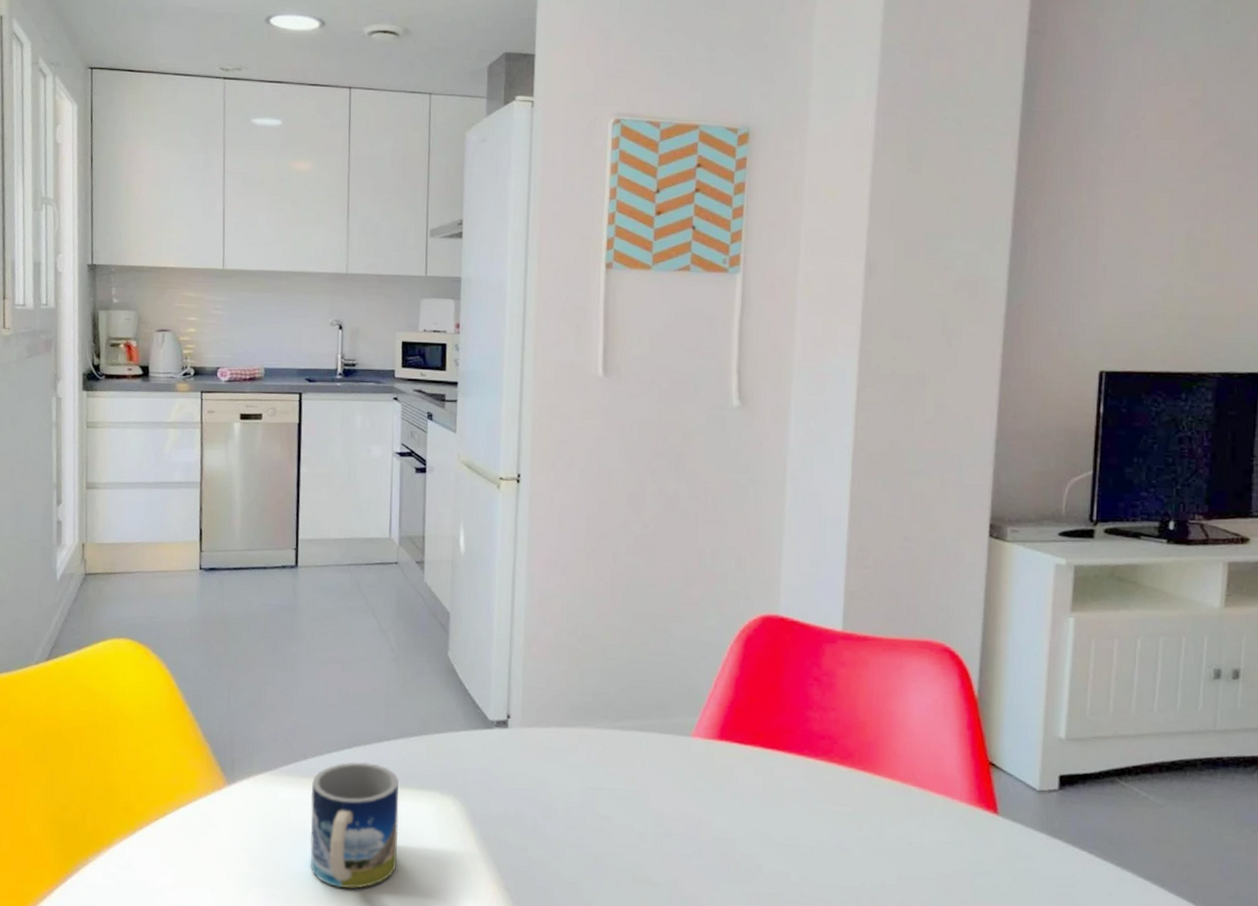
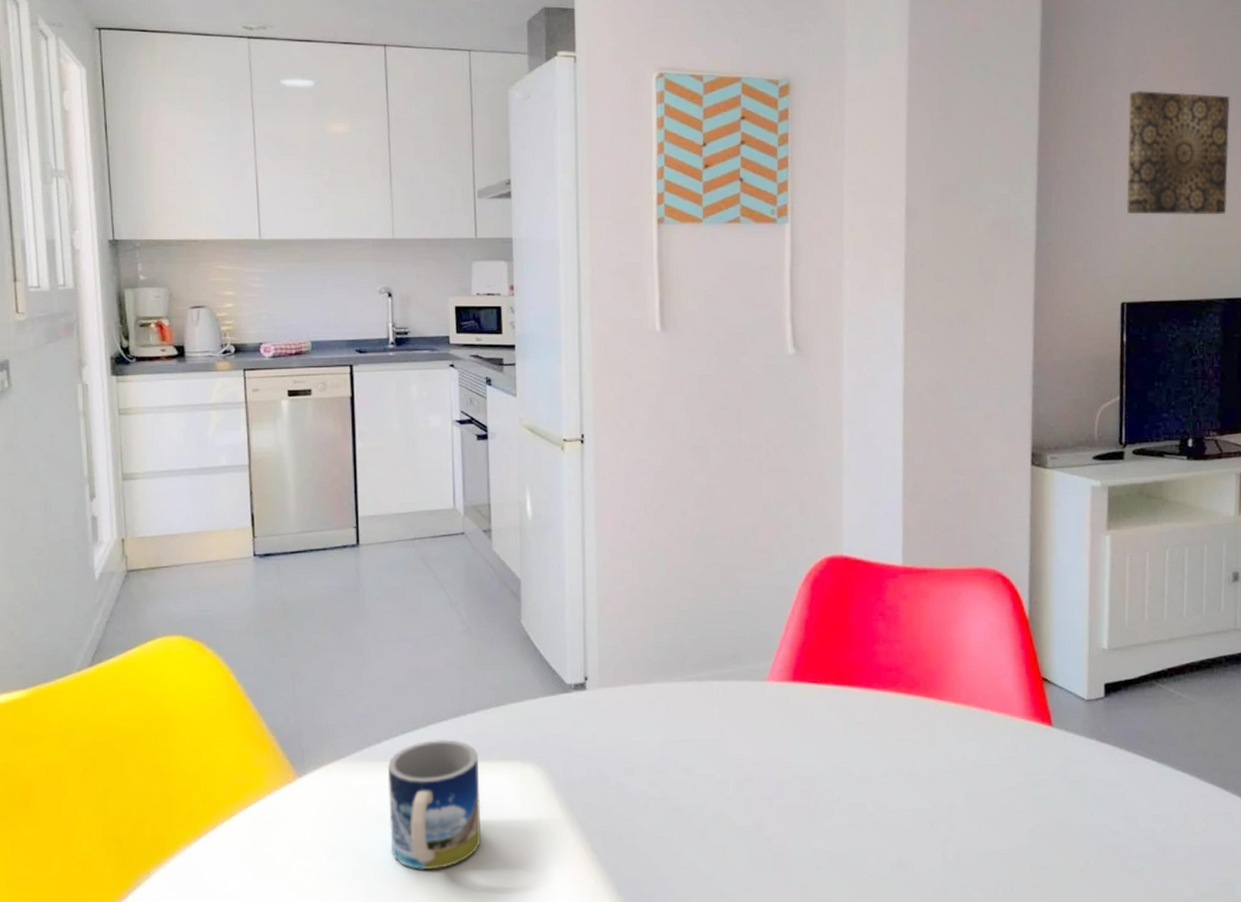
wall art: none [1110,147,1237,282] -> present [1126,91,1230,215]

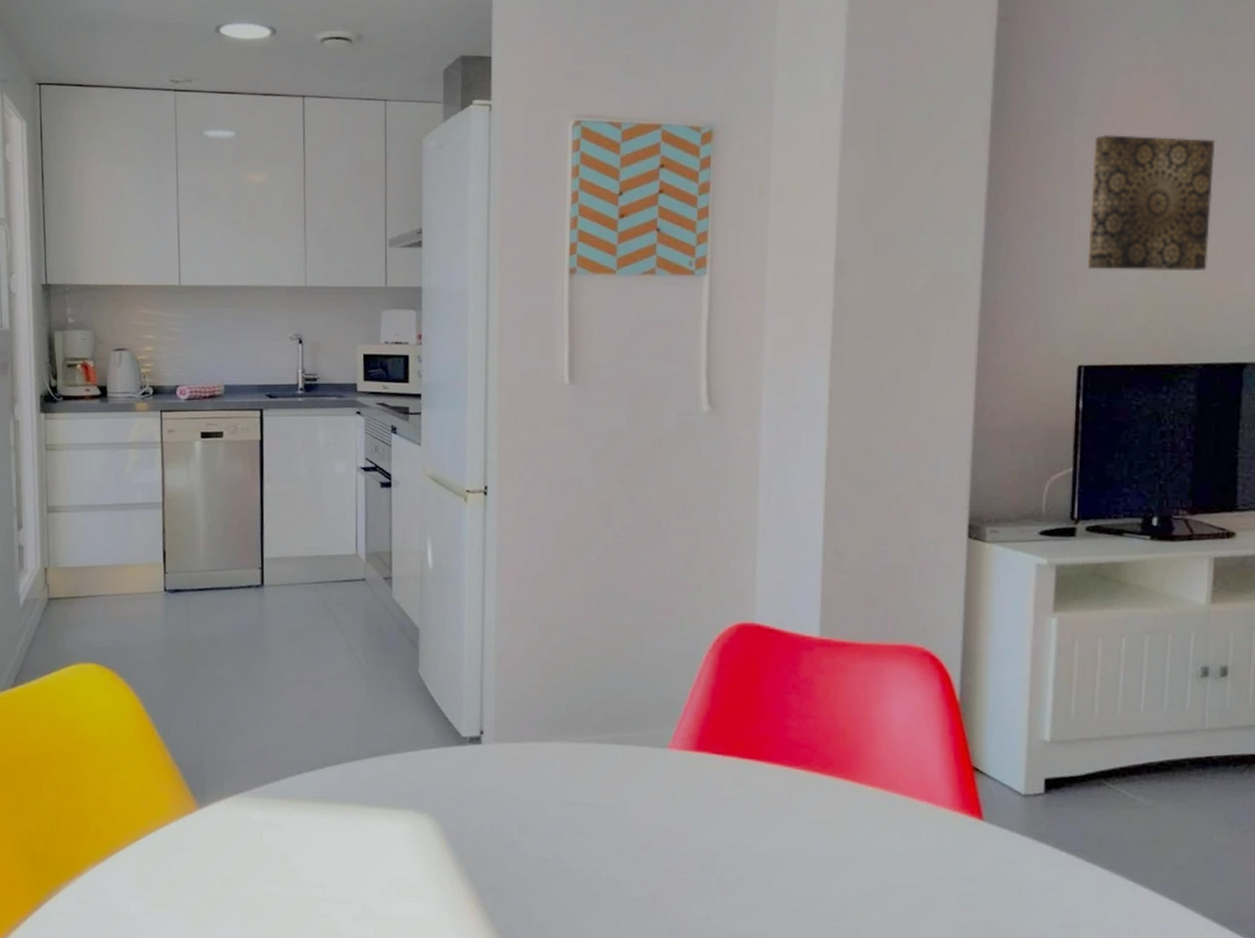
mug: present [387,738,482,870] -> none [283,781,373,911]

